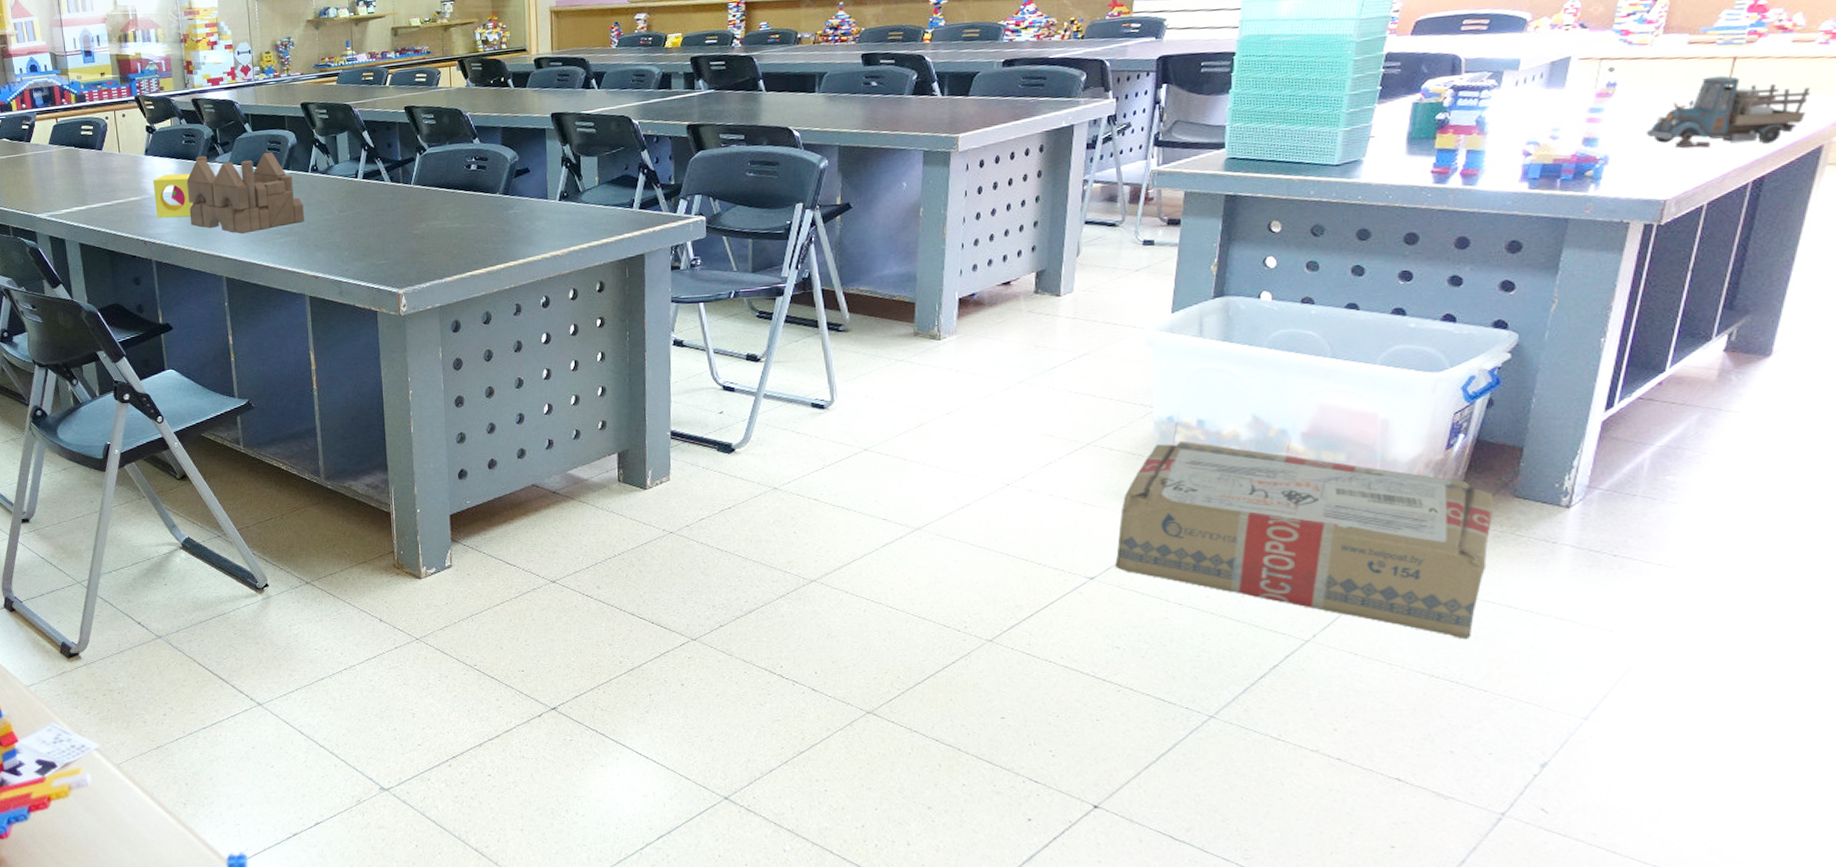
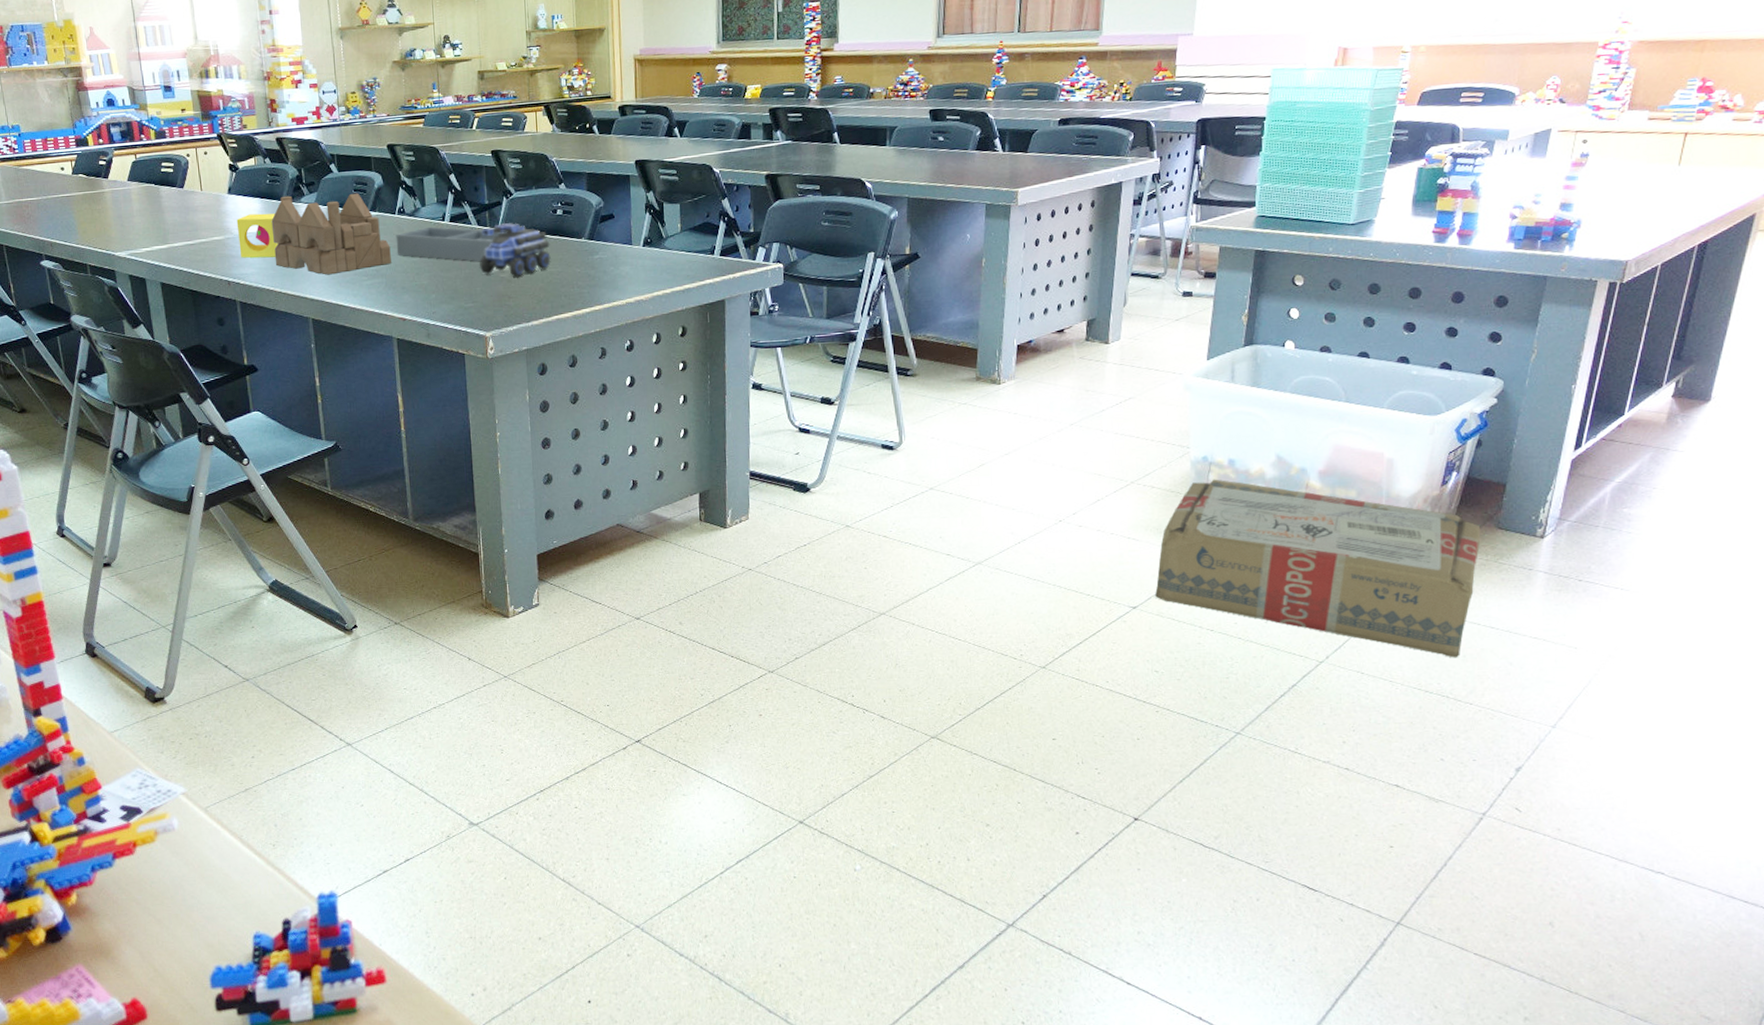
storage tray: none [309,183,420,218] -> present [396,226,507,261]
toy vehicle: none [393,178,465,233] -> present [480,222,551,277]
toy car: present [1645,75,1811,149] -> none [1612,149,1747,215]

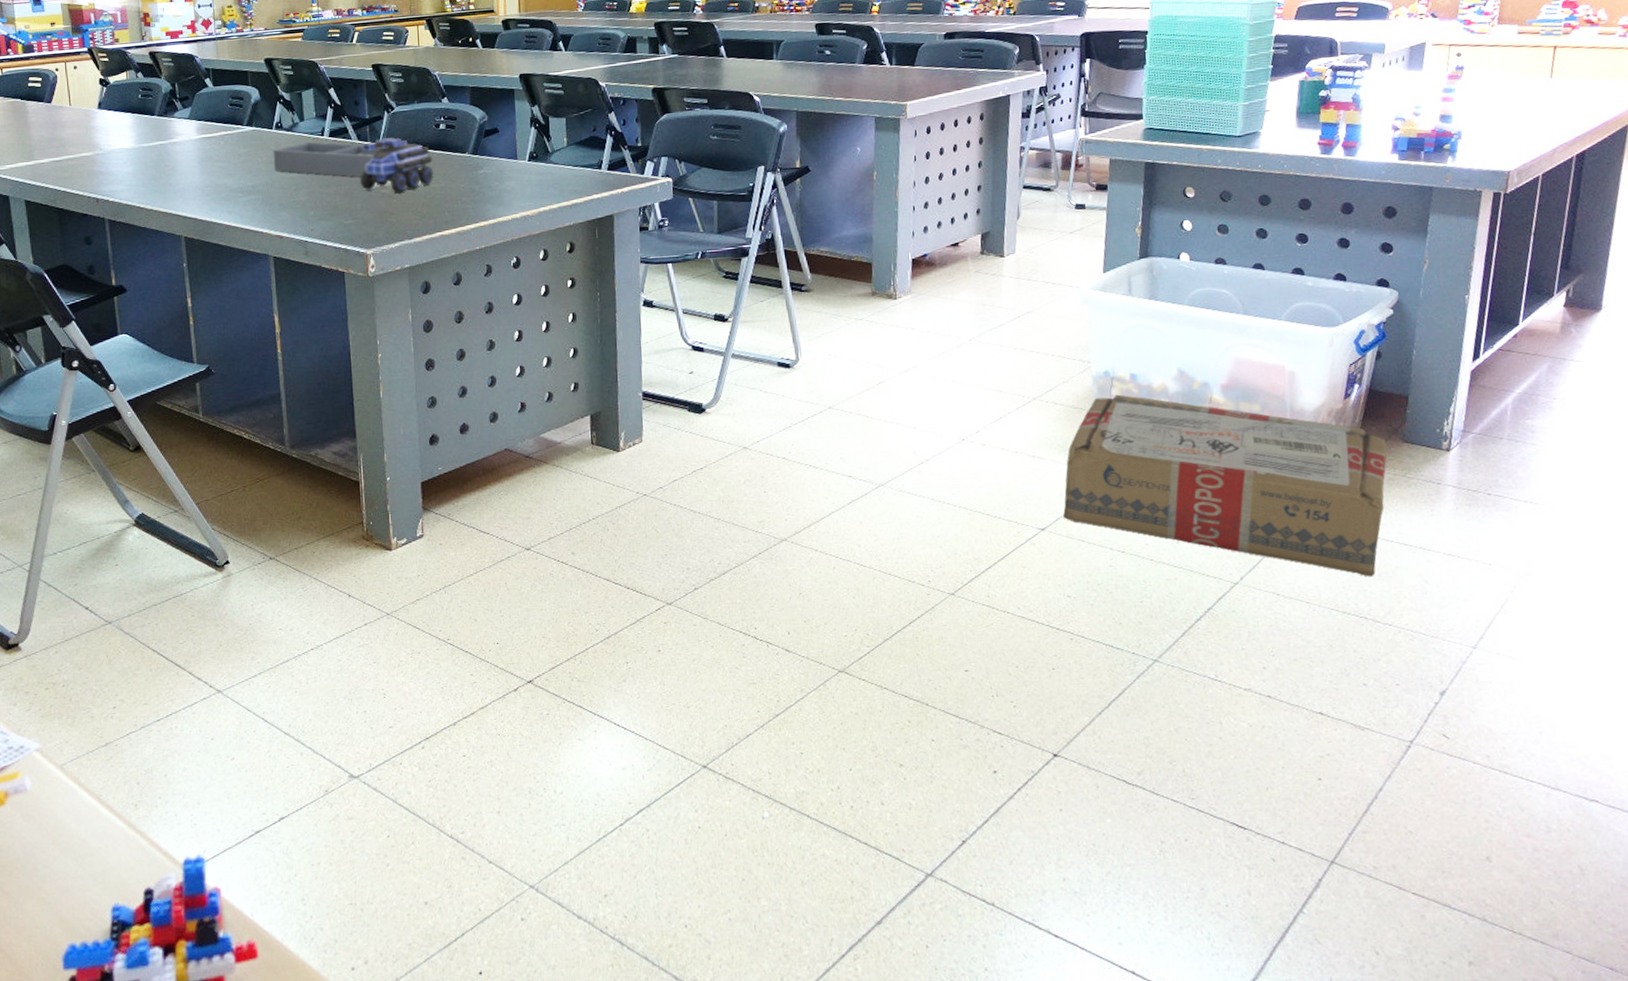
toy block: present [236,213,279,258] -> none [106,128,150,175]
toy building blocks: present [271,193,391,275] -> none [143,107,268,192]

